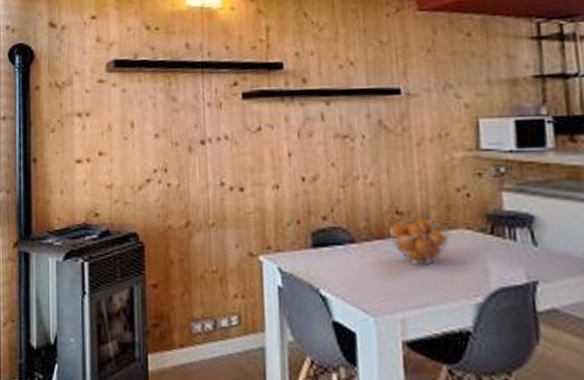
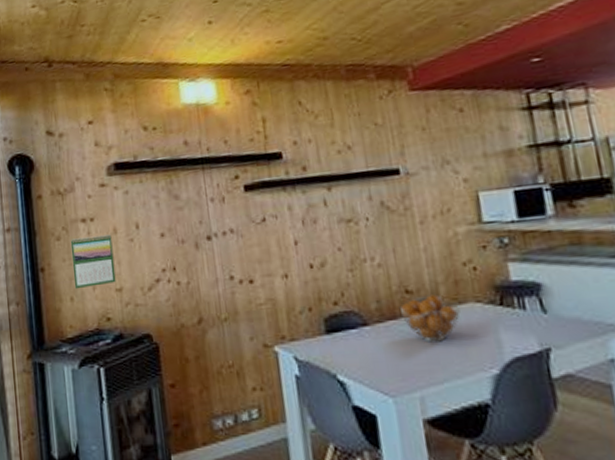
calendar: none [64,131,107,183] -> present [70,234,116,290]

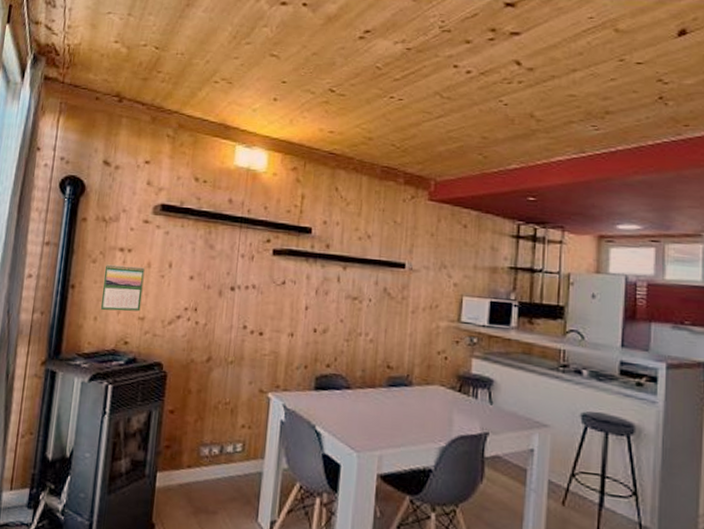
fruit basket: present [399,294,460,342] -> none [379,373,427,413]

